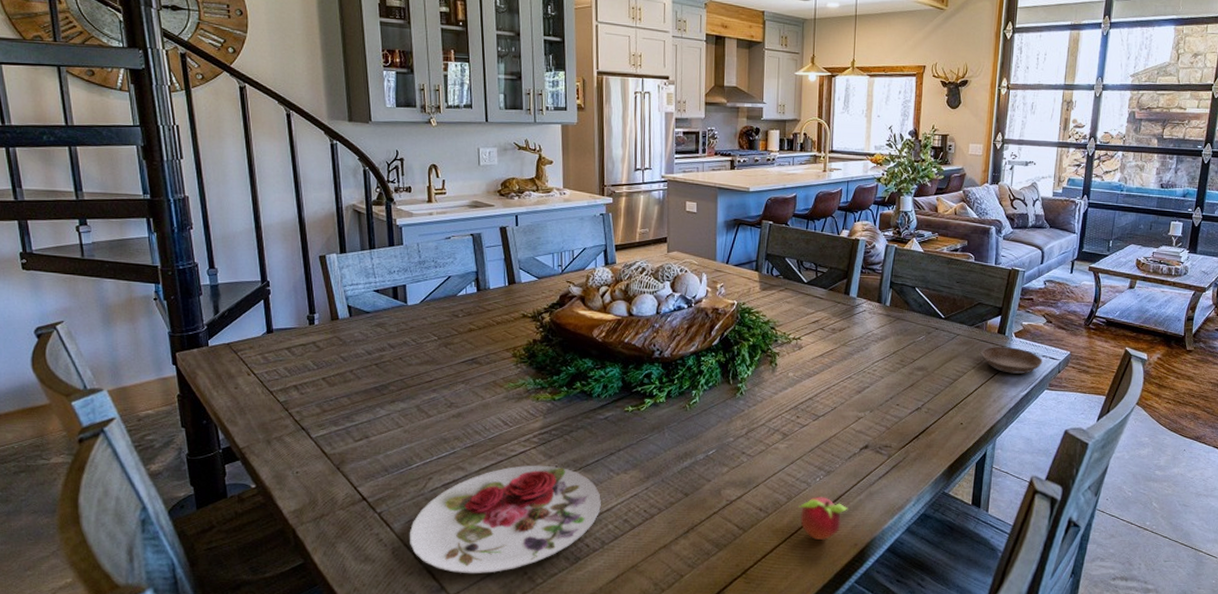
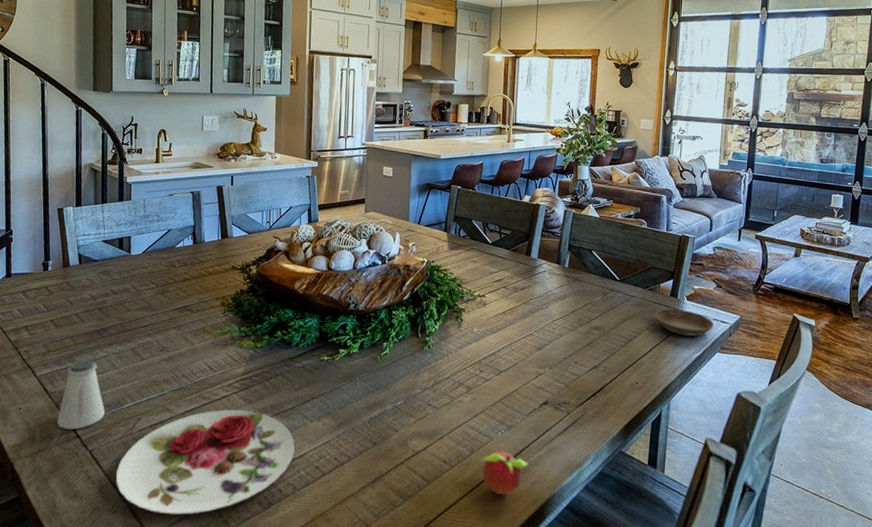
saltshaker: none [340,418,393,492] -> present [57,359,106,430]

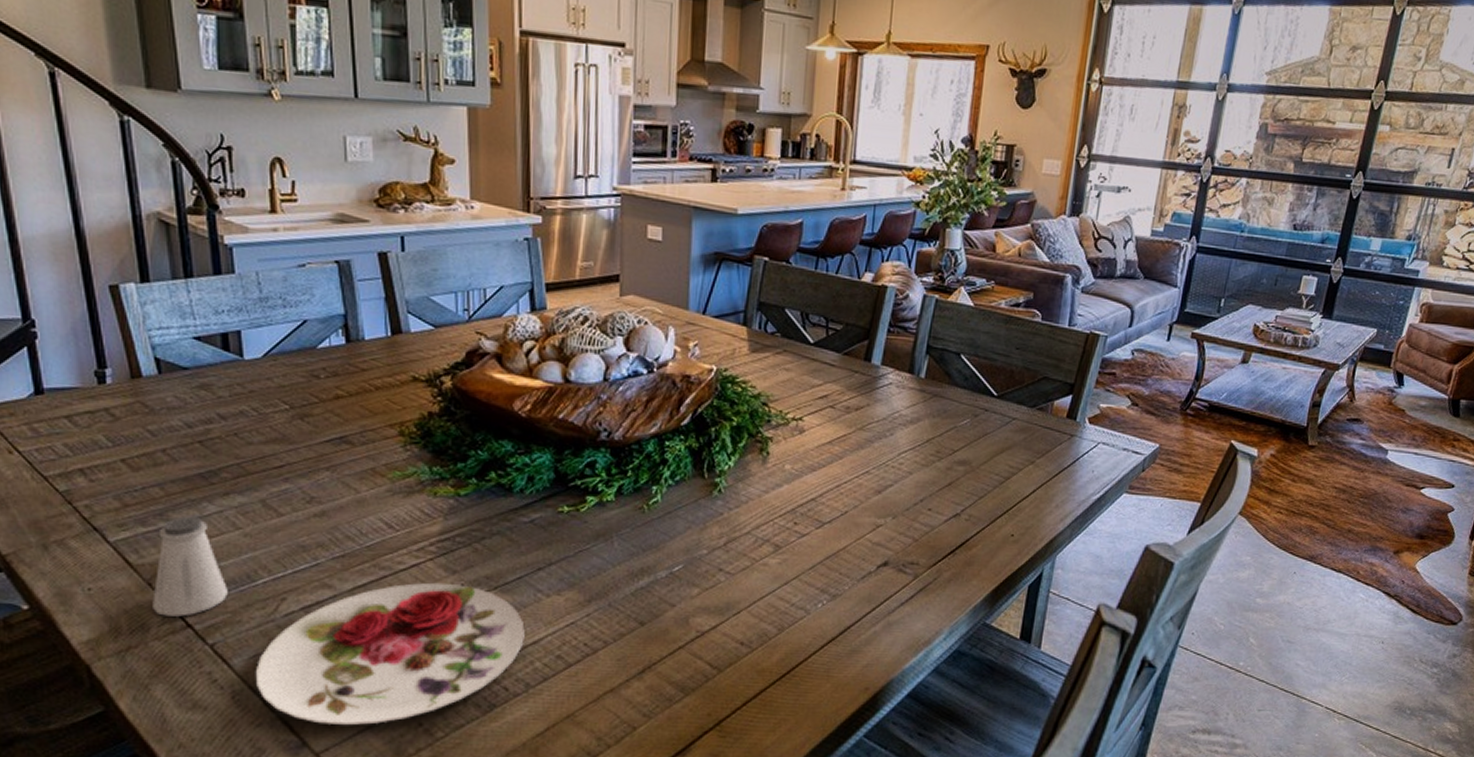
apple: present [481,451,528,496] -> none [793,627,859,684]
saucer: present [655,309,714,336] -> none [1043,435,1124,472]

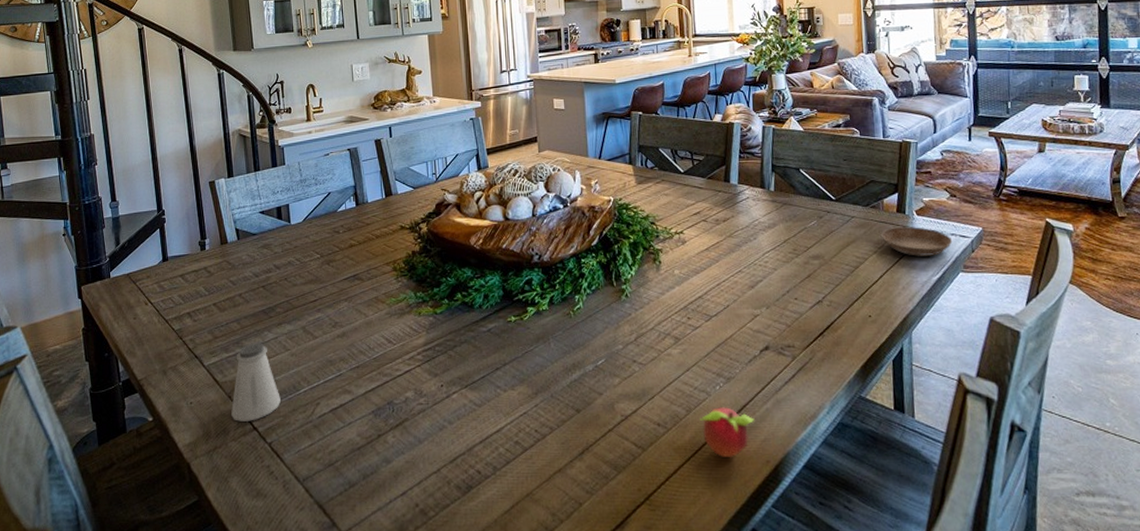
plate: present [255,582,525,726] -> none [299,384,490,508]
apple: none [793,627,859,684] -> present [700,407,755,458]
saucer: none [1043,435,1124,472] -> present [881,227,953,256]

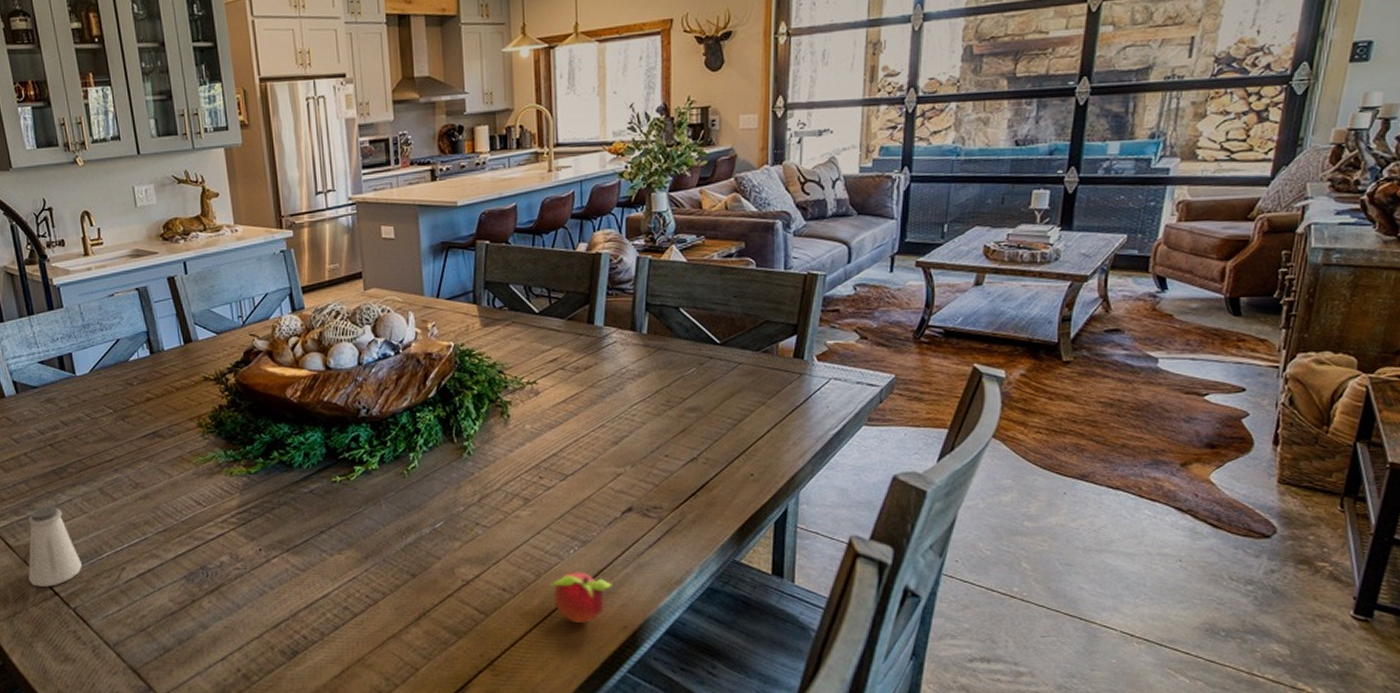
saucer: present [881,227,953,256] -> none [773,374,858,408]

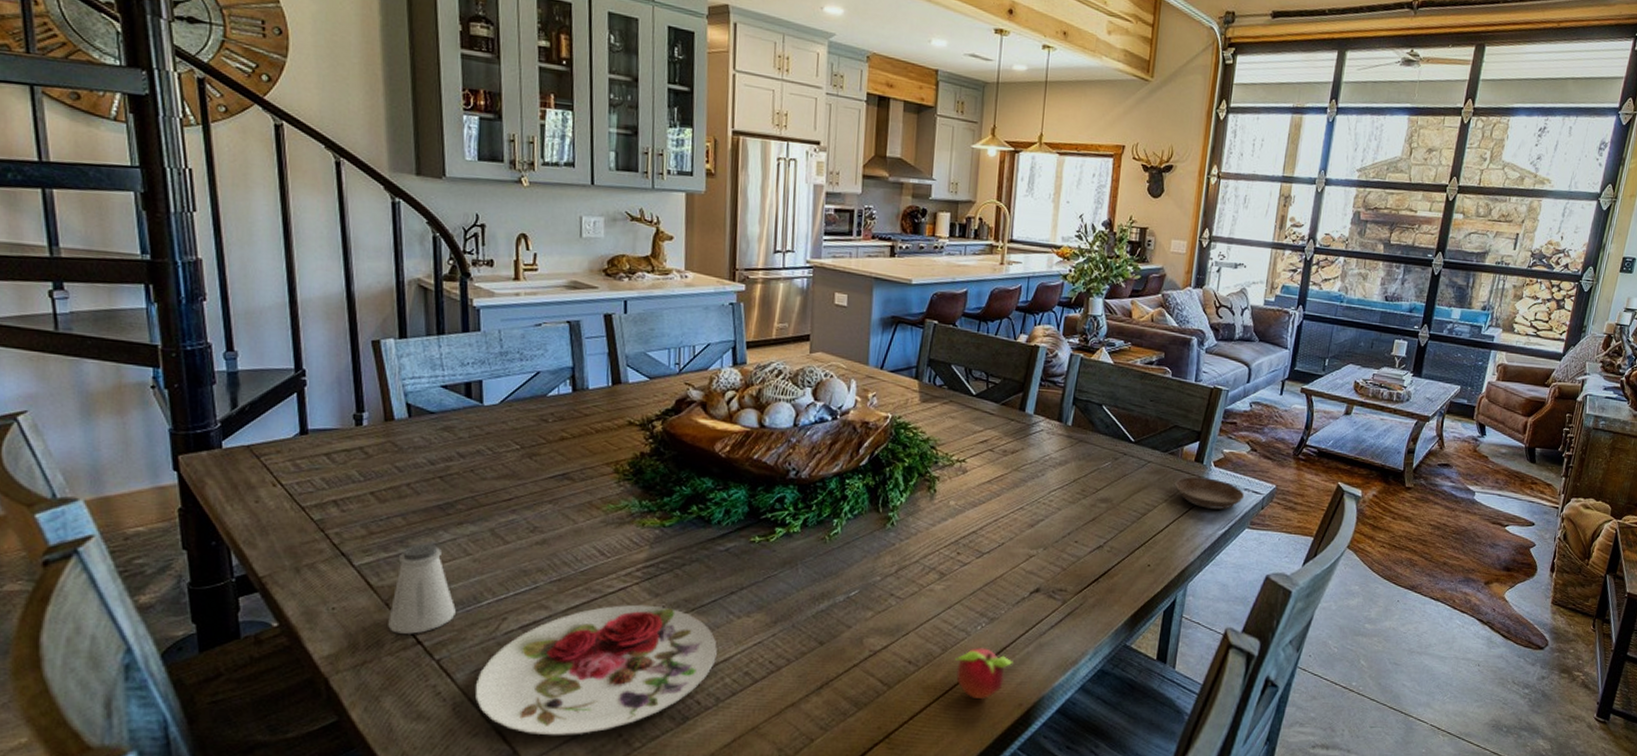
plate: none [107,548,316,673] -> present [474,604,717,736]
saucer: none [773,374,858,408] -> present [1175,477,1245,510]

